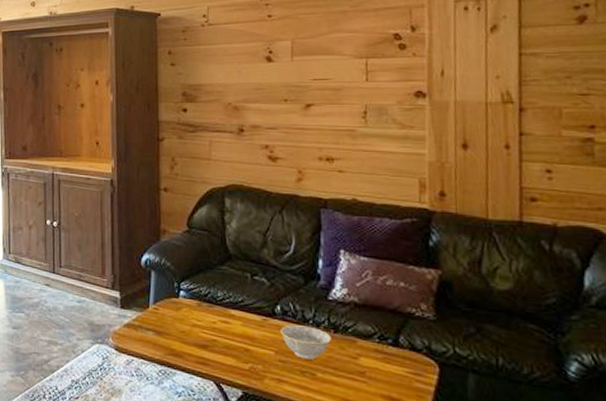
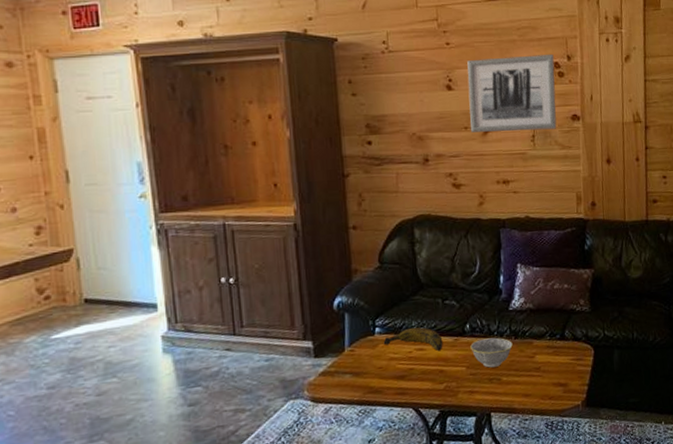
banana: none [187,297,250,328] -> present [383,327,443,352]
wall art: none [290,25,395,106] -> present [467,55,557,132]

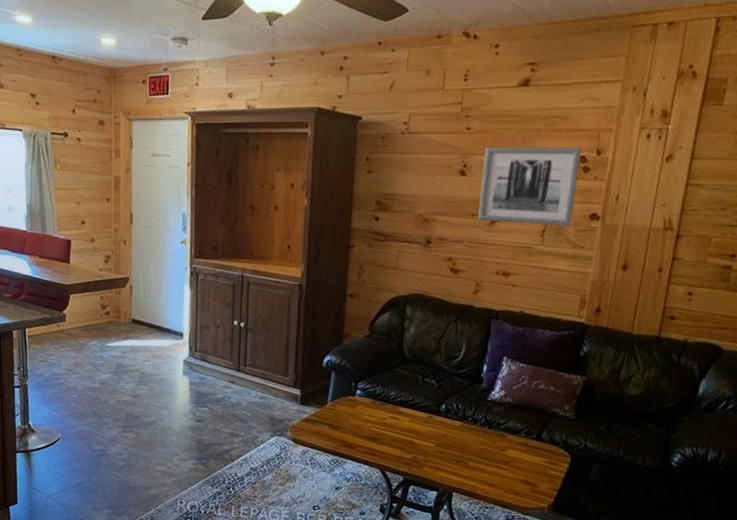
banana: present [383,327,443,352] -> none [362,396,417,424]
bowl: present [470,337,513,368] -> none [442,421,486,451]

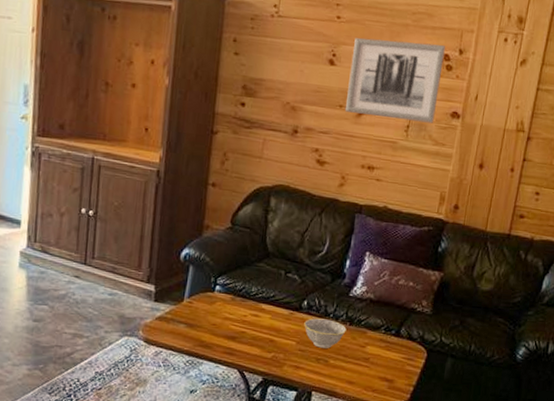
bowl: none [442,421,486,451] -> present [304,318,347,348]

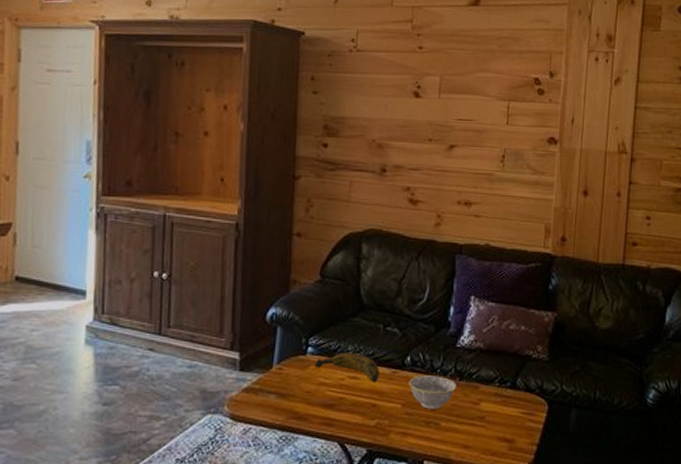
banana: none [221,292,279,321] -> present [314,352,380,383]
wall art: present [346,38,445,123] -> none [436,67,535,151]

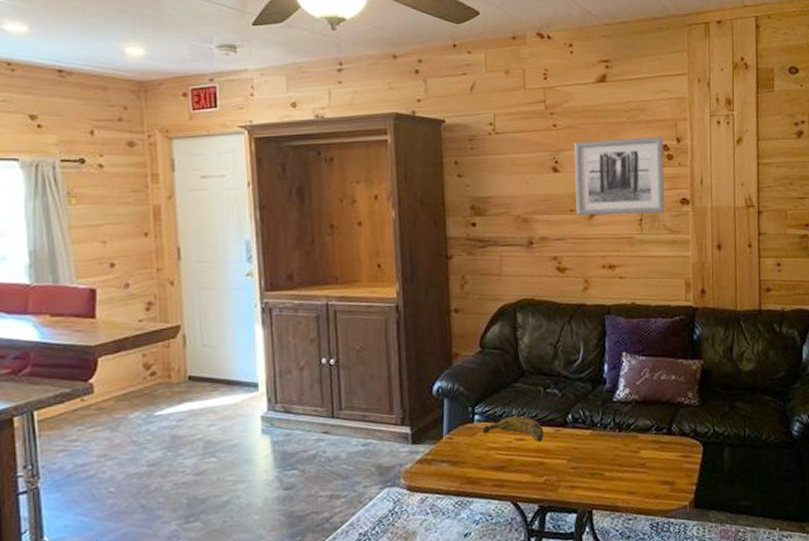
bowl: present [409,375,457,409] -> none [572,429,617,462]
wall art: none [436,67,535,151] -> present [574,137,665,215]

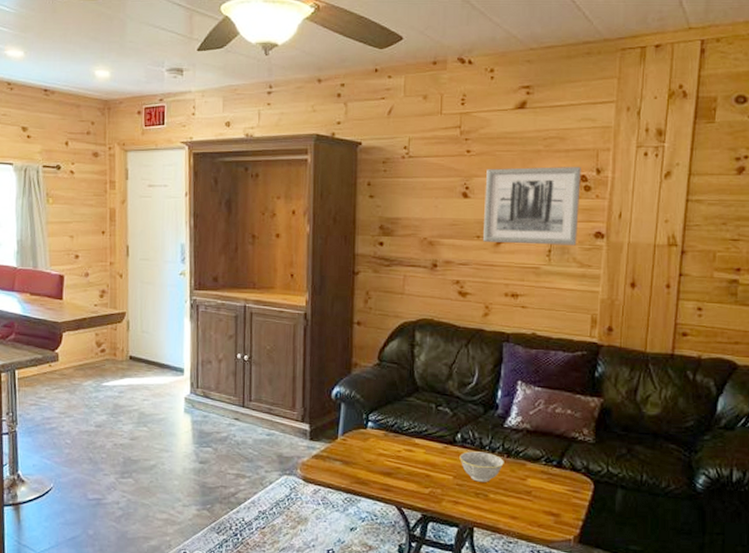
banana: present [482,415,544,442] -> none [374,427,432,456]
bowl: none [572,429,617,462] -> present [459,451,504,482]

